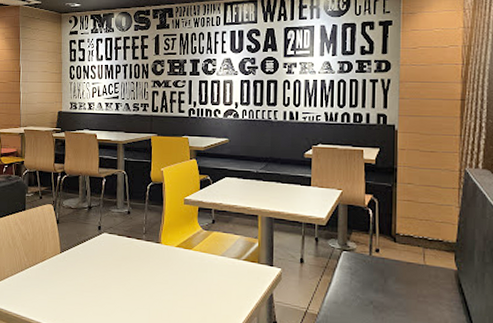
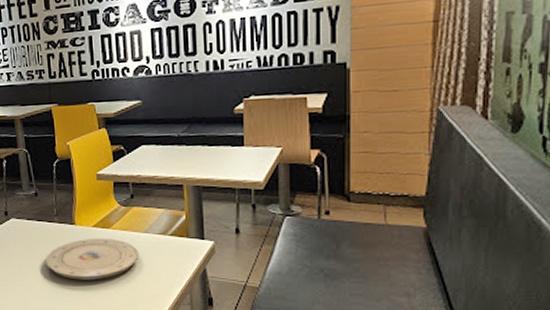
plate: none [130,257,215,298] -> present [46,238,139,280]

